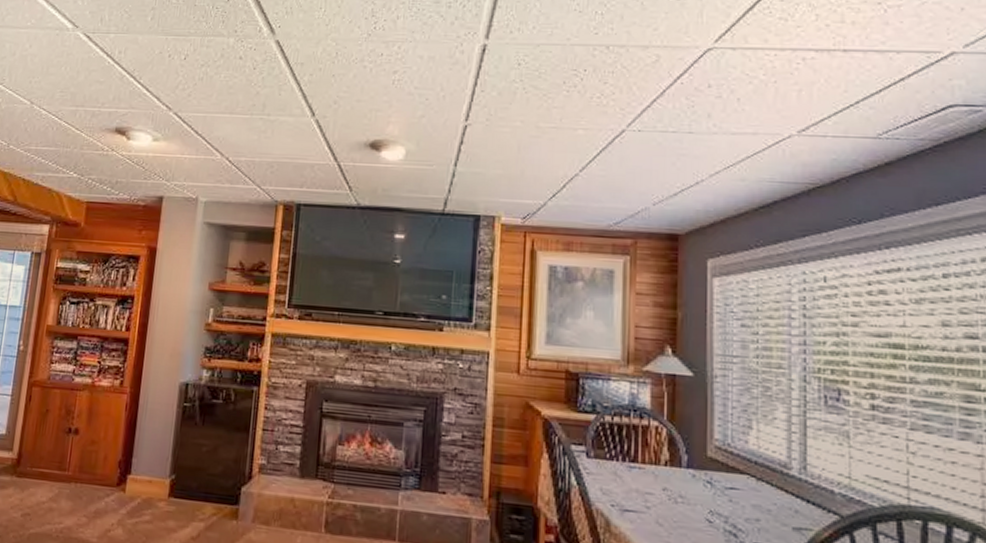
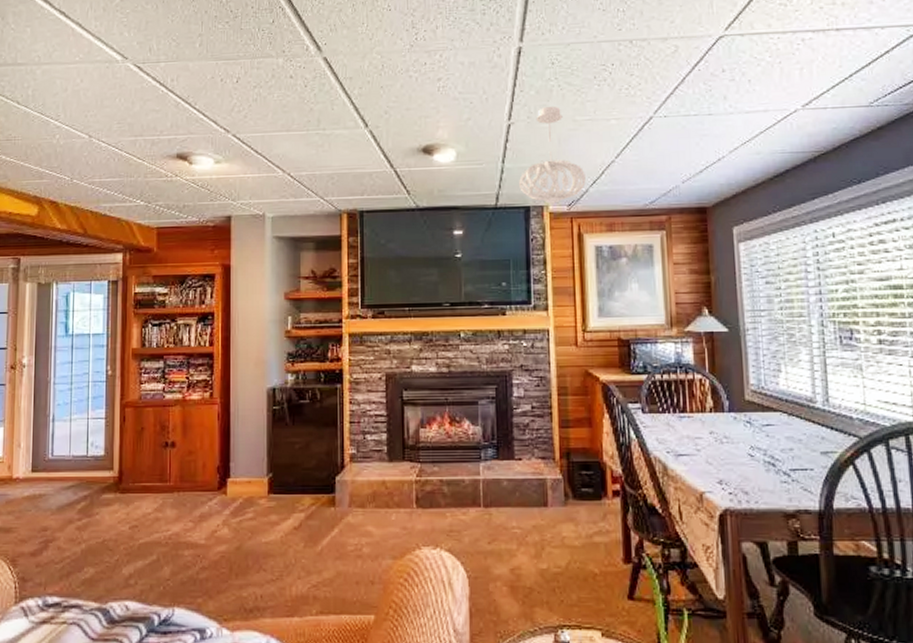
pendant light: none [471,109,545,216] -> present [519,106,586,205]

